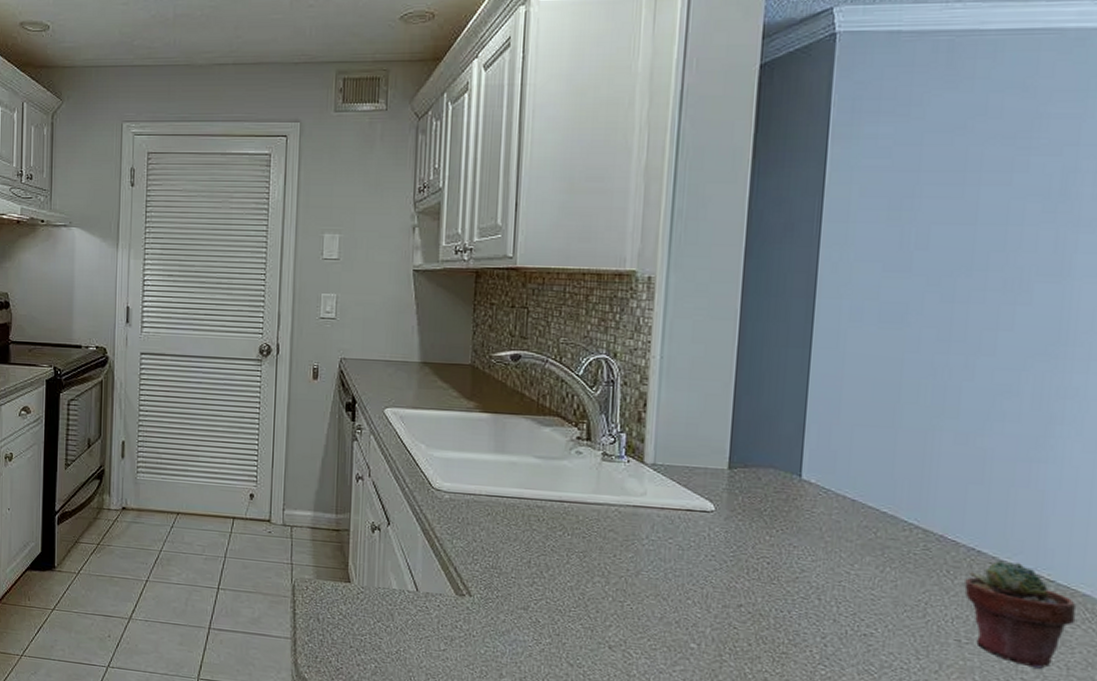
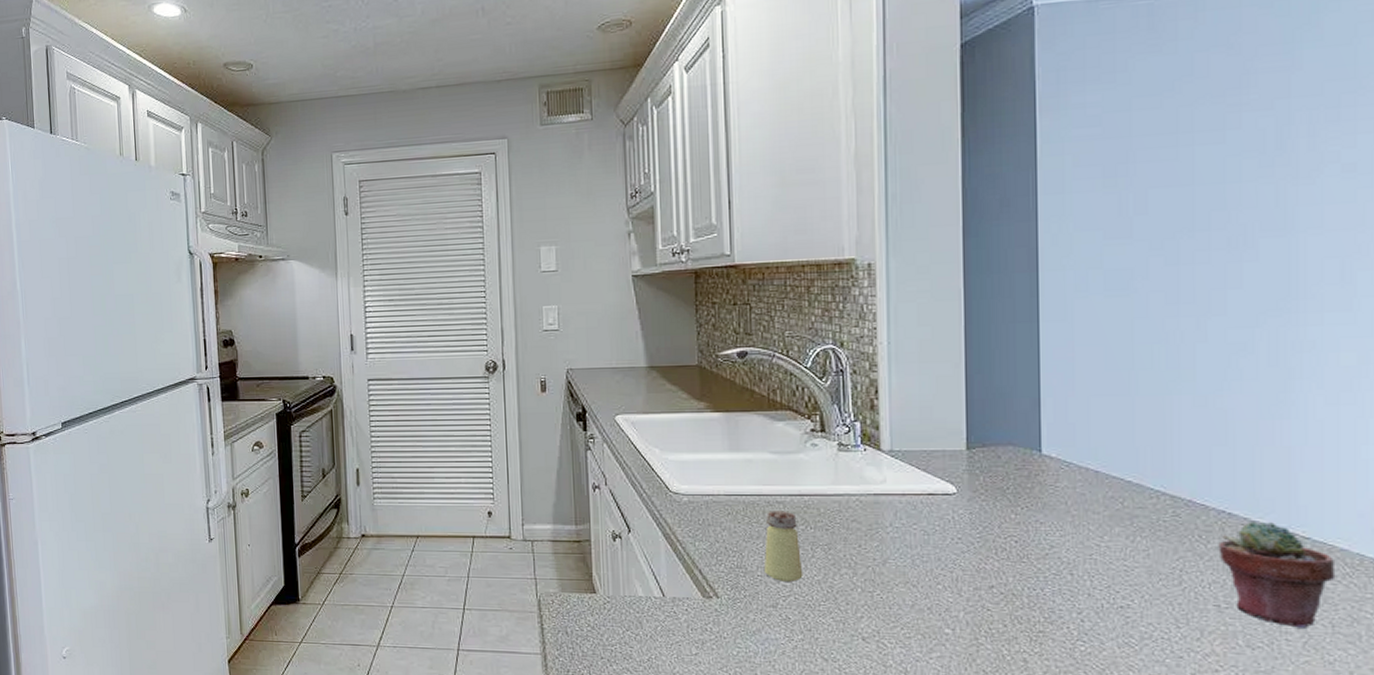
saltshaker: none [518,514,557,586] -> present [763,511,803,582]

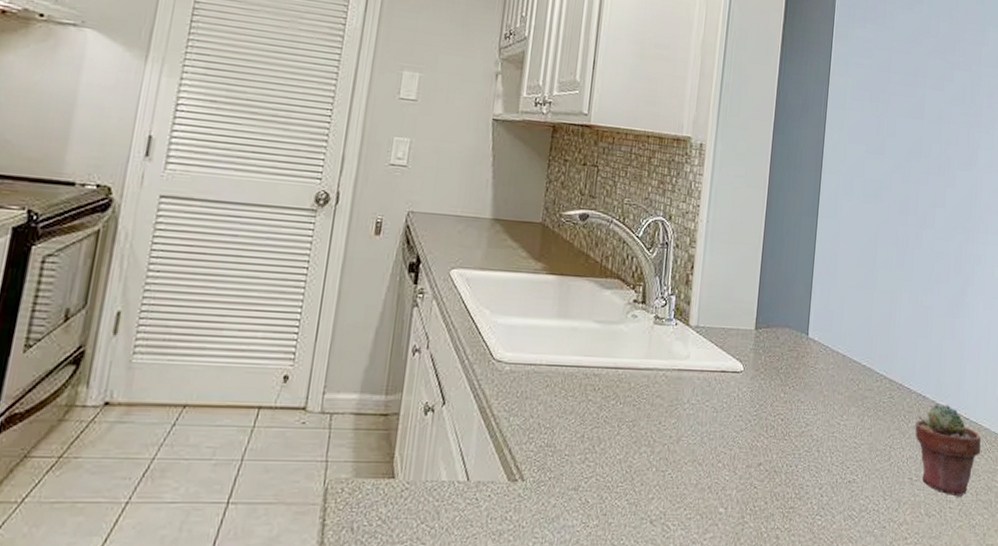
saltshaker: present [763,511,803,582] -> none [571,383,610,461]

